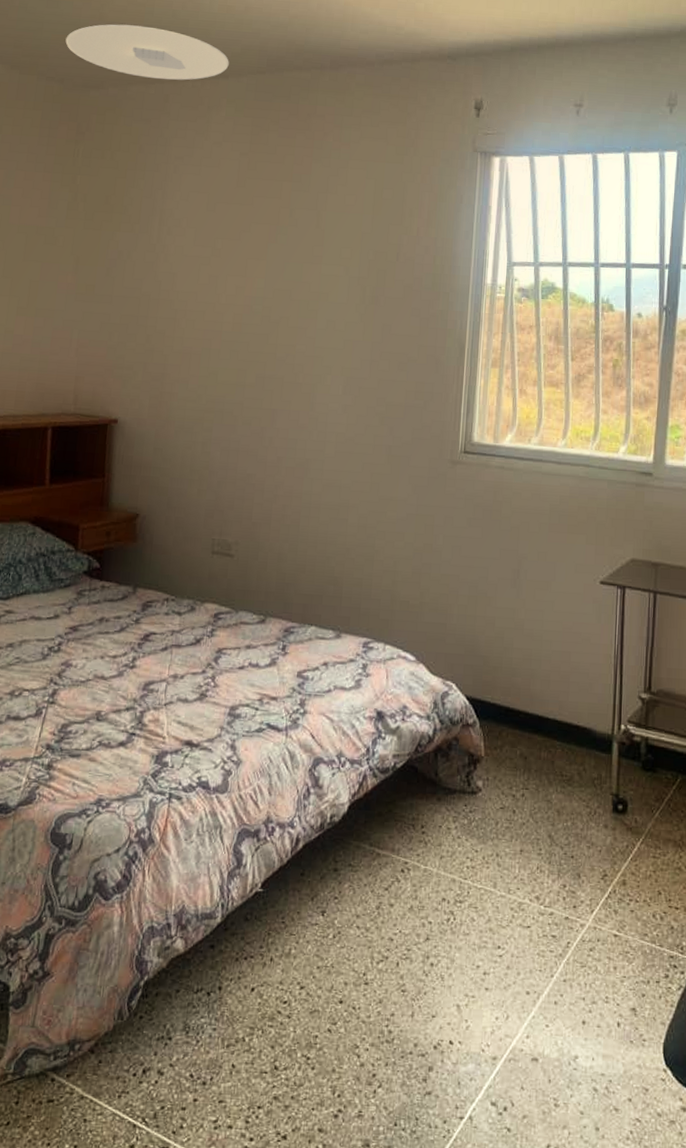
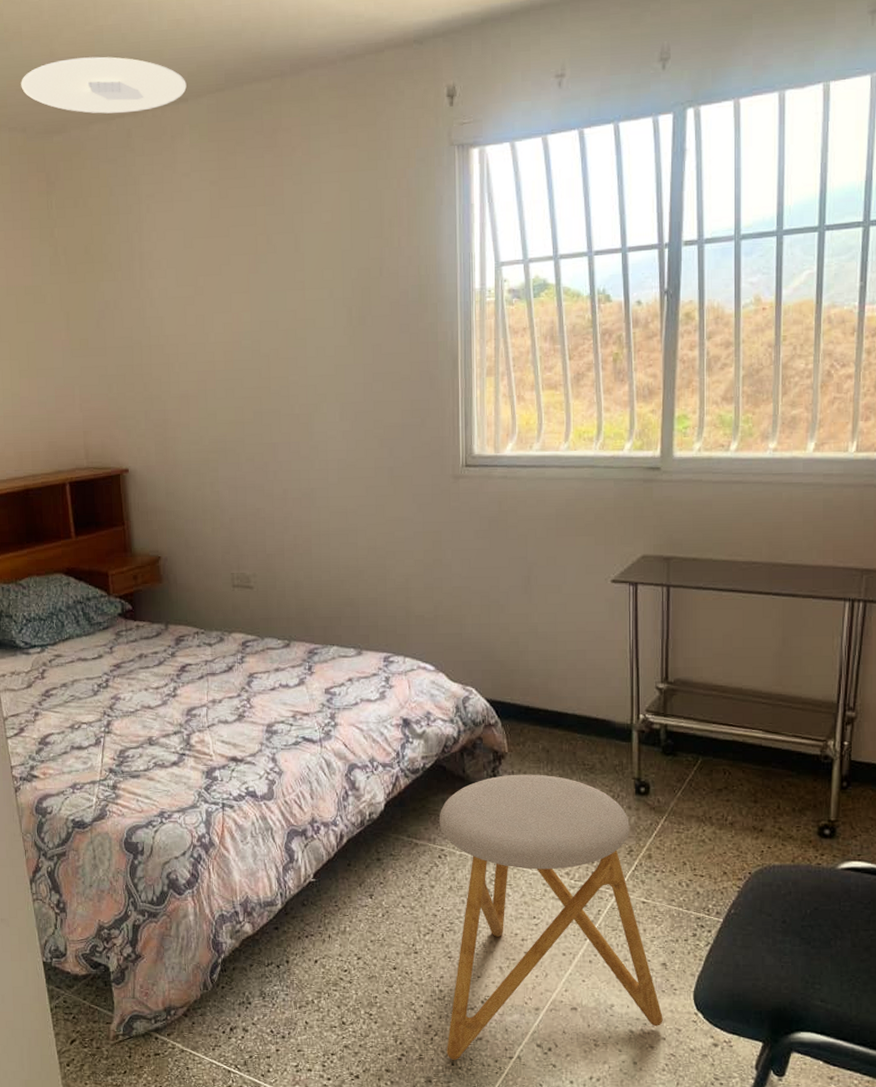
stool: none [390,781,630,1119] -> present [439,774,663,1060]

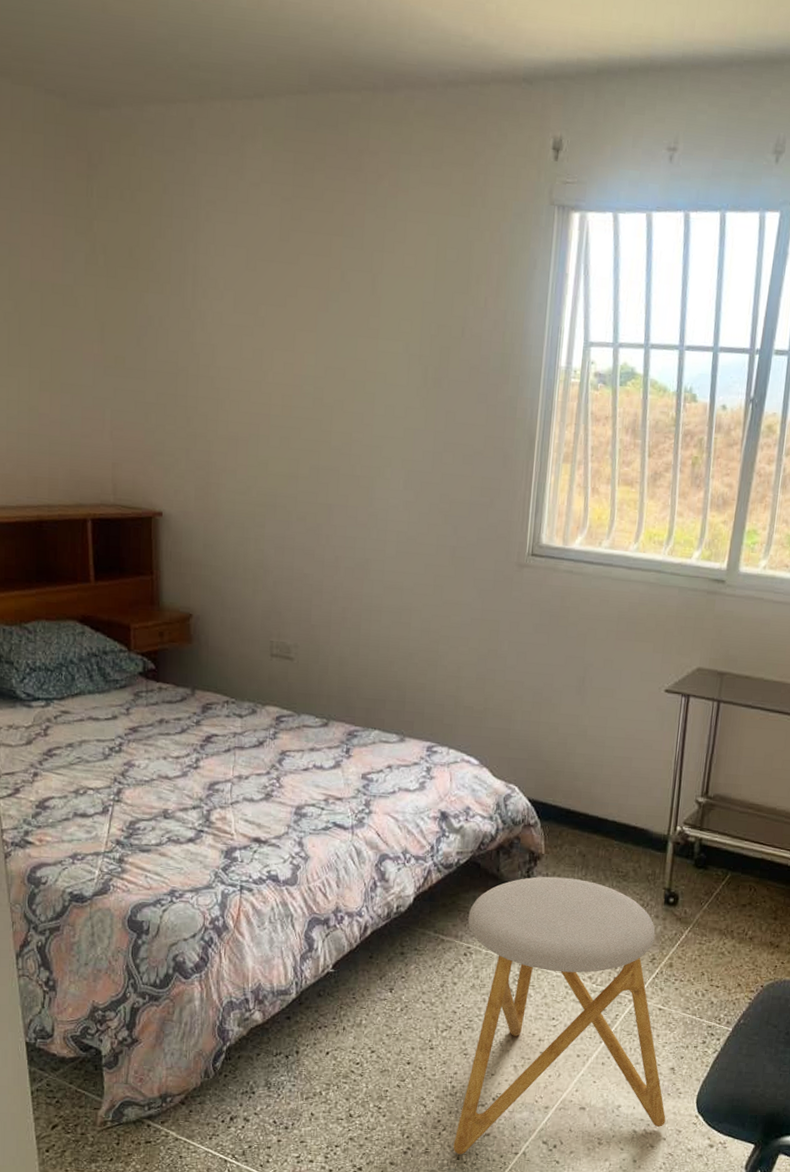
ceiling light: present [21,56,187,114] -> none [63,18,264,100]

